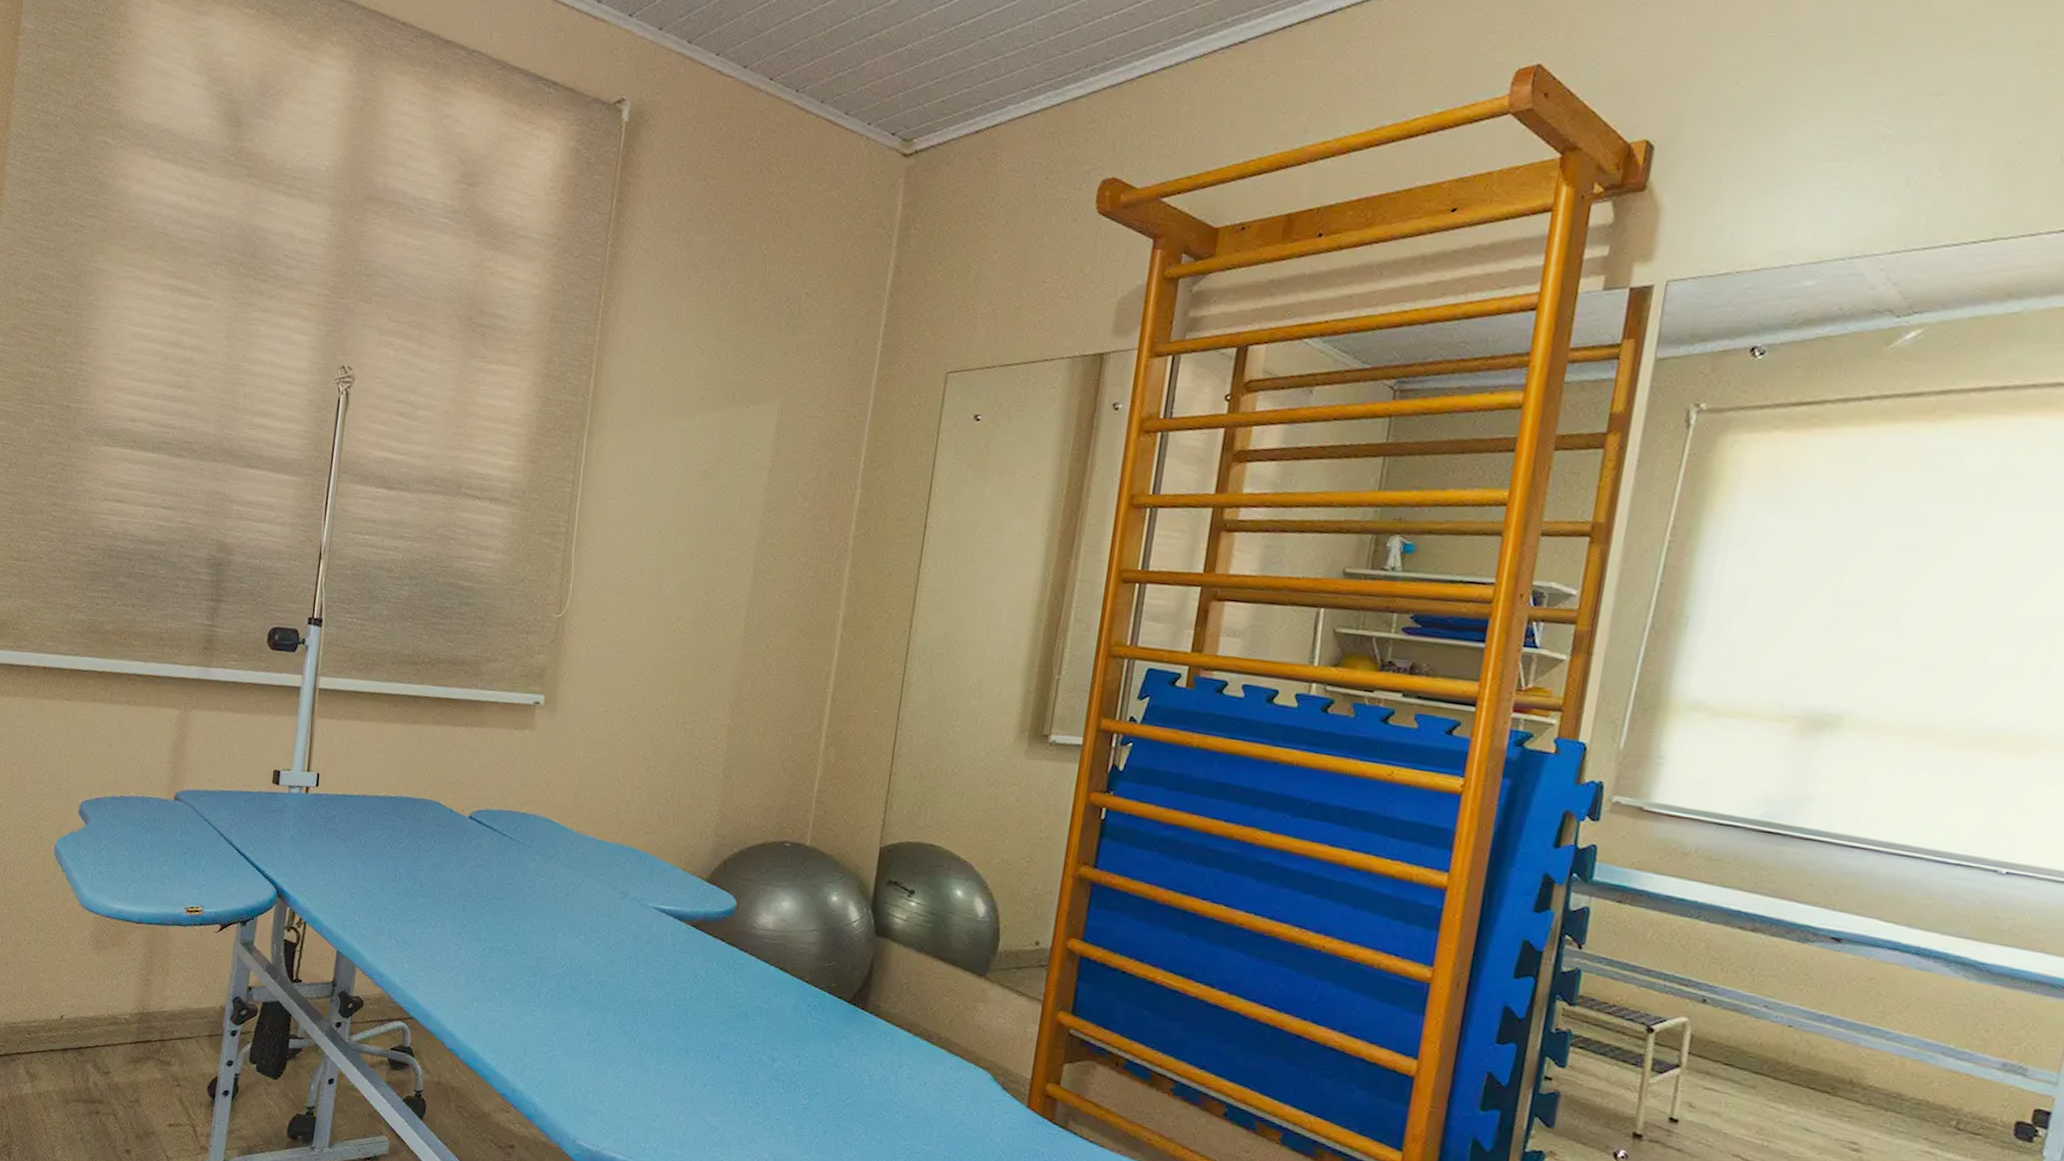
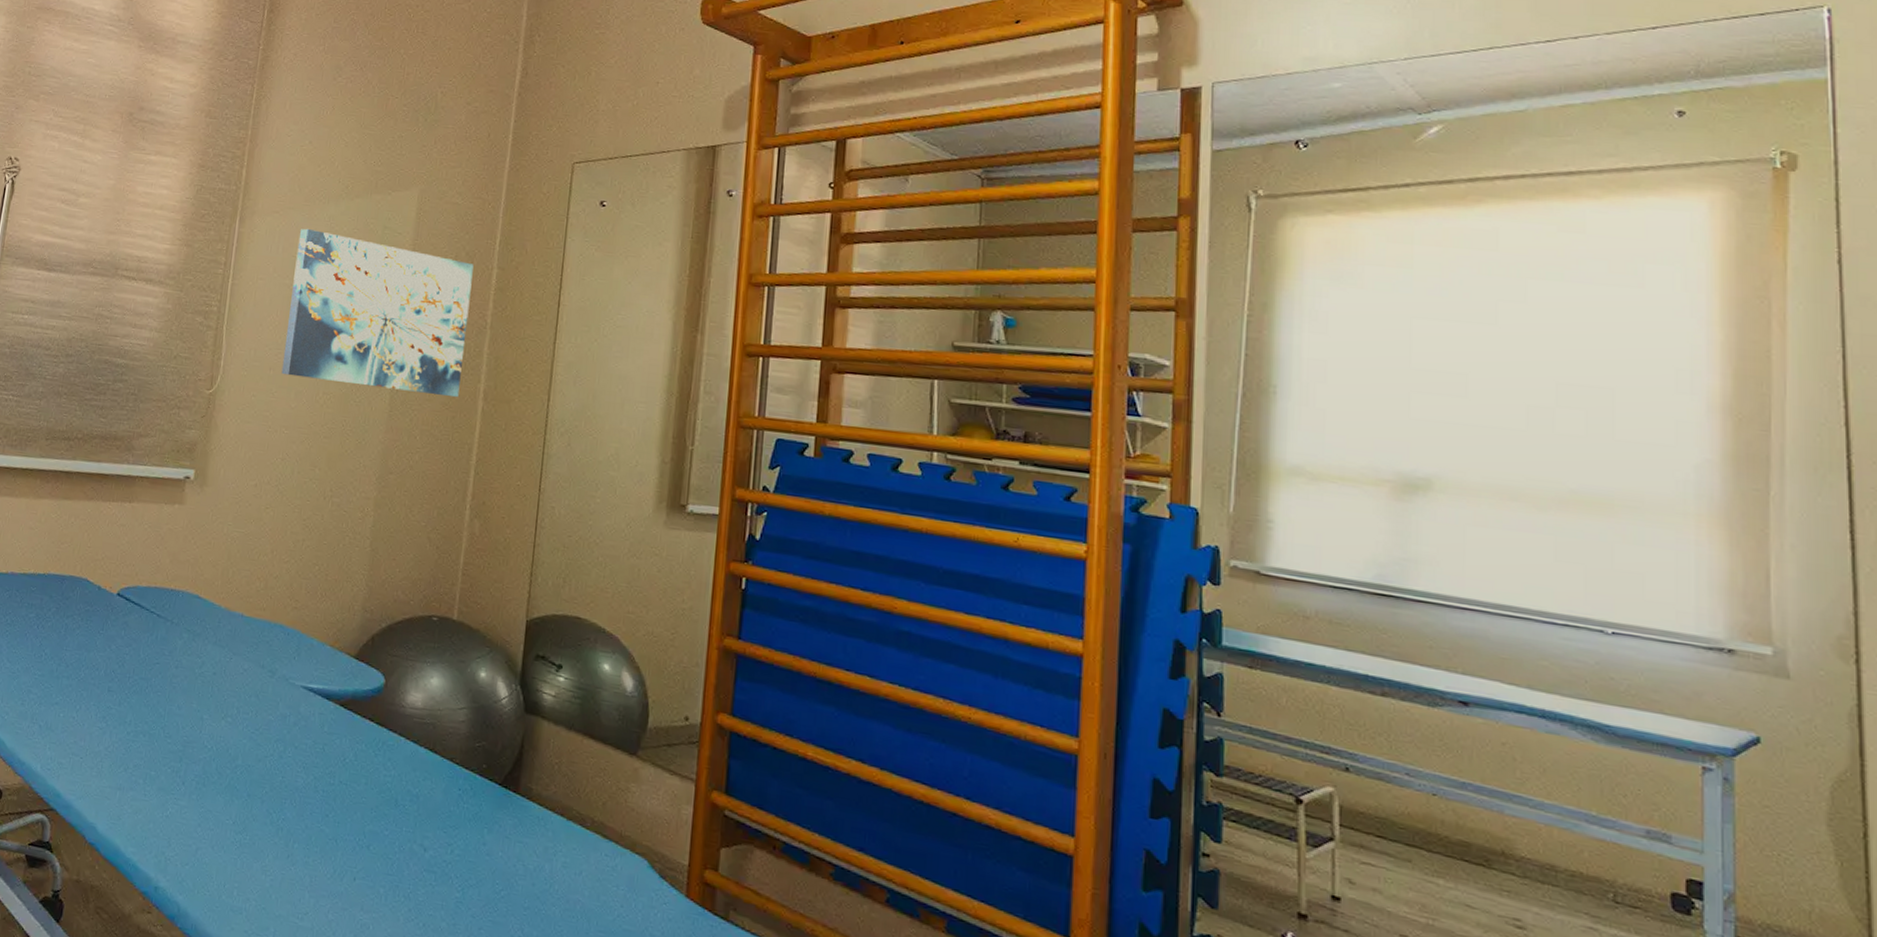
wall art: none [632,444,836,624] -> present [281,228,474,398]

